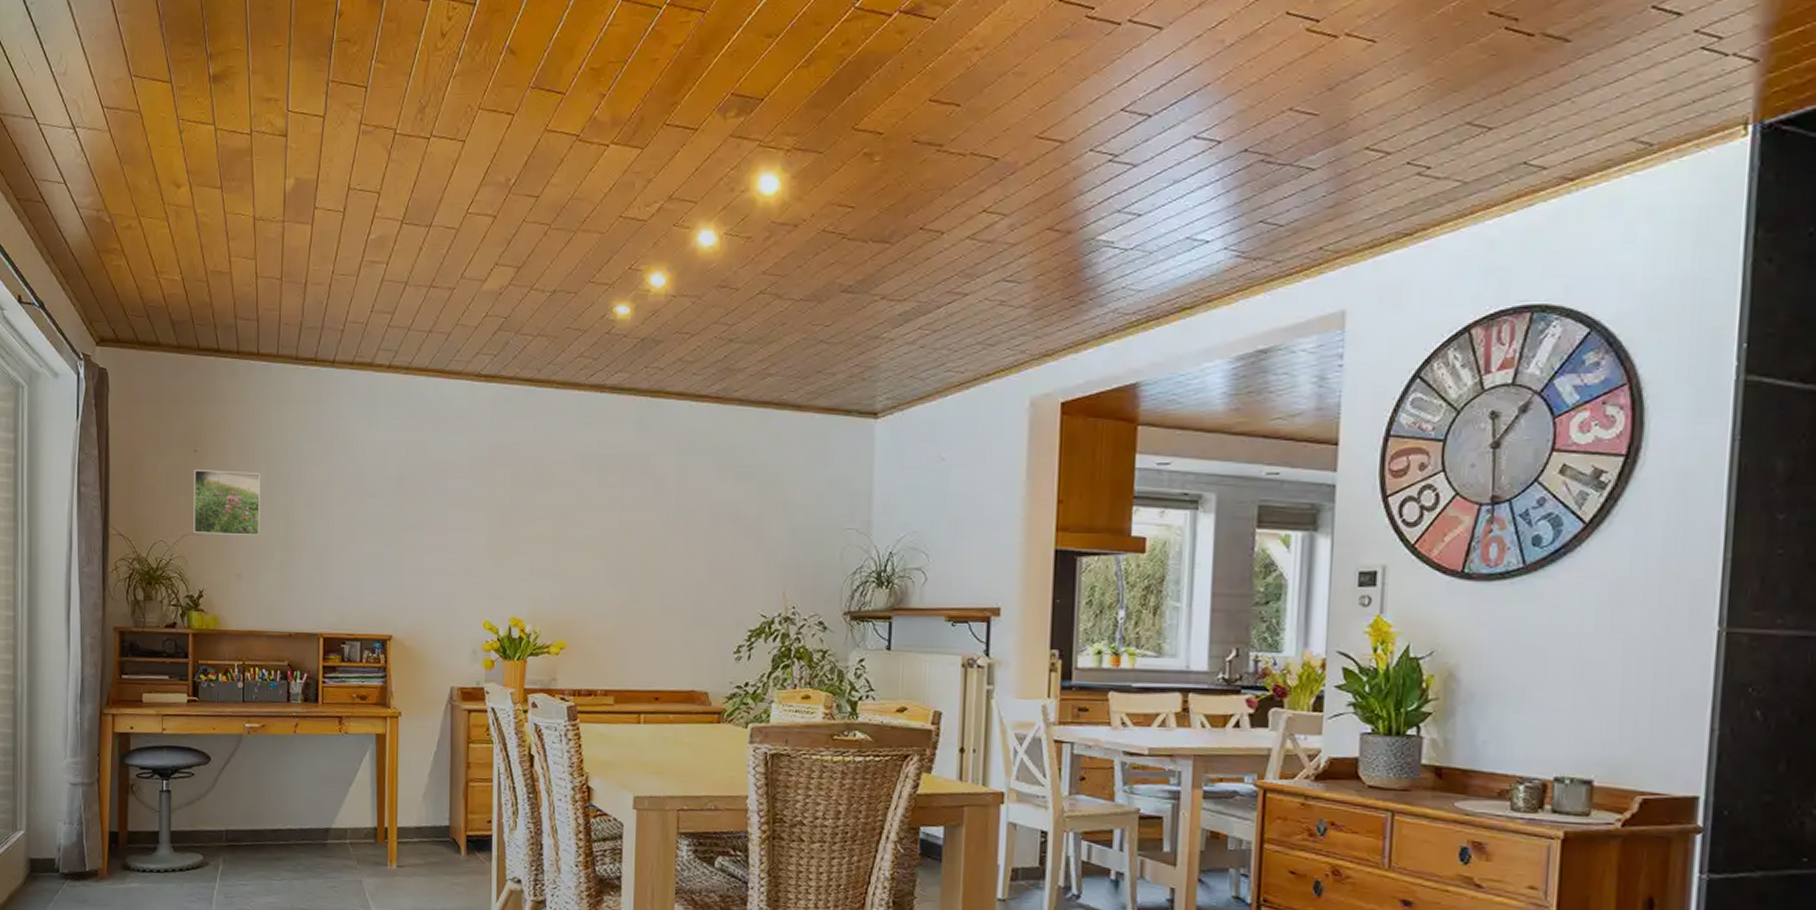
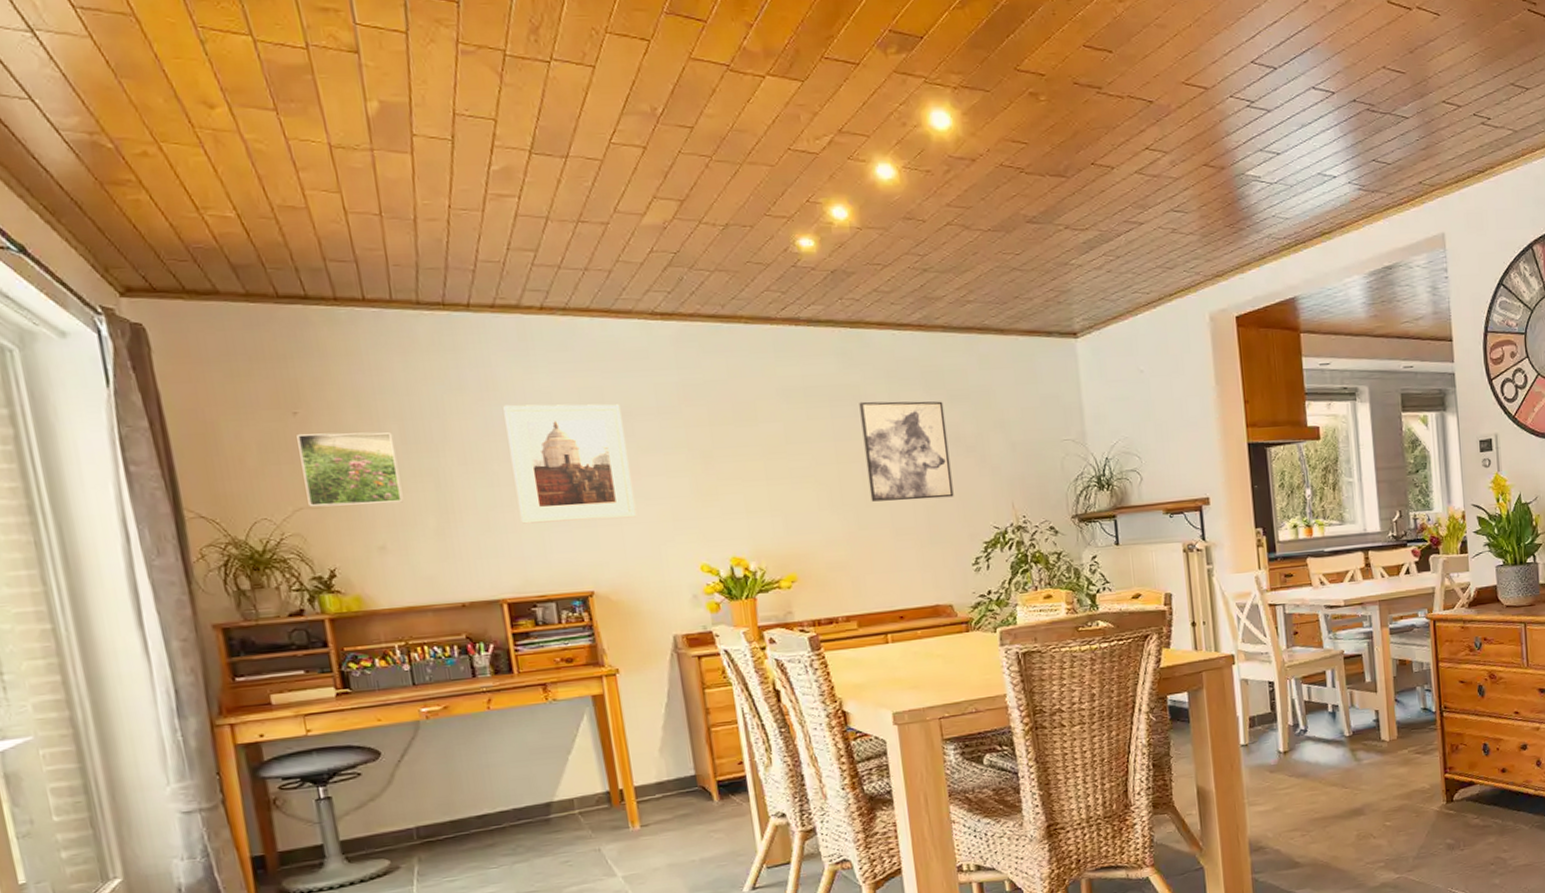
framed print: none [345,454,439,569] -> present [503,404,637,524]
wall art: none [645,473,729,579] -> present [859,401,954,502]

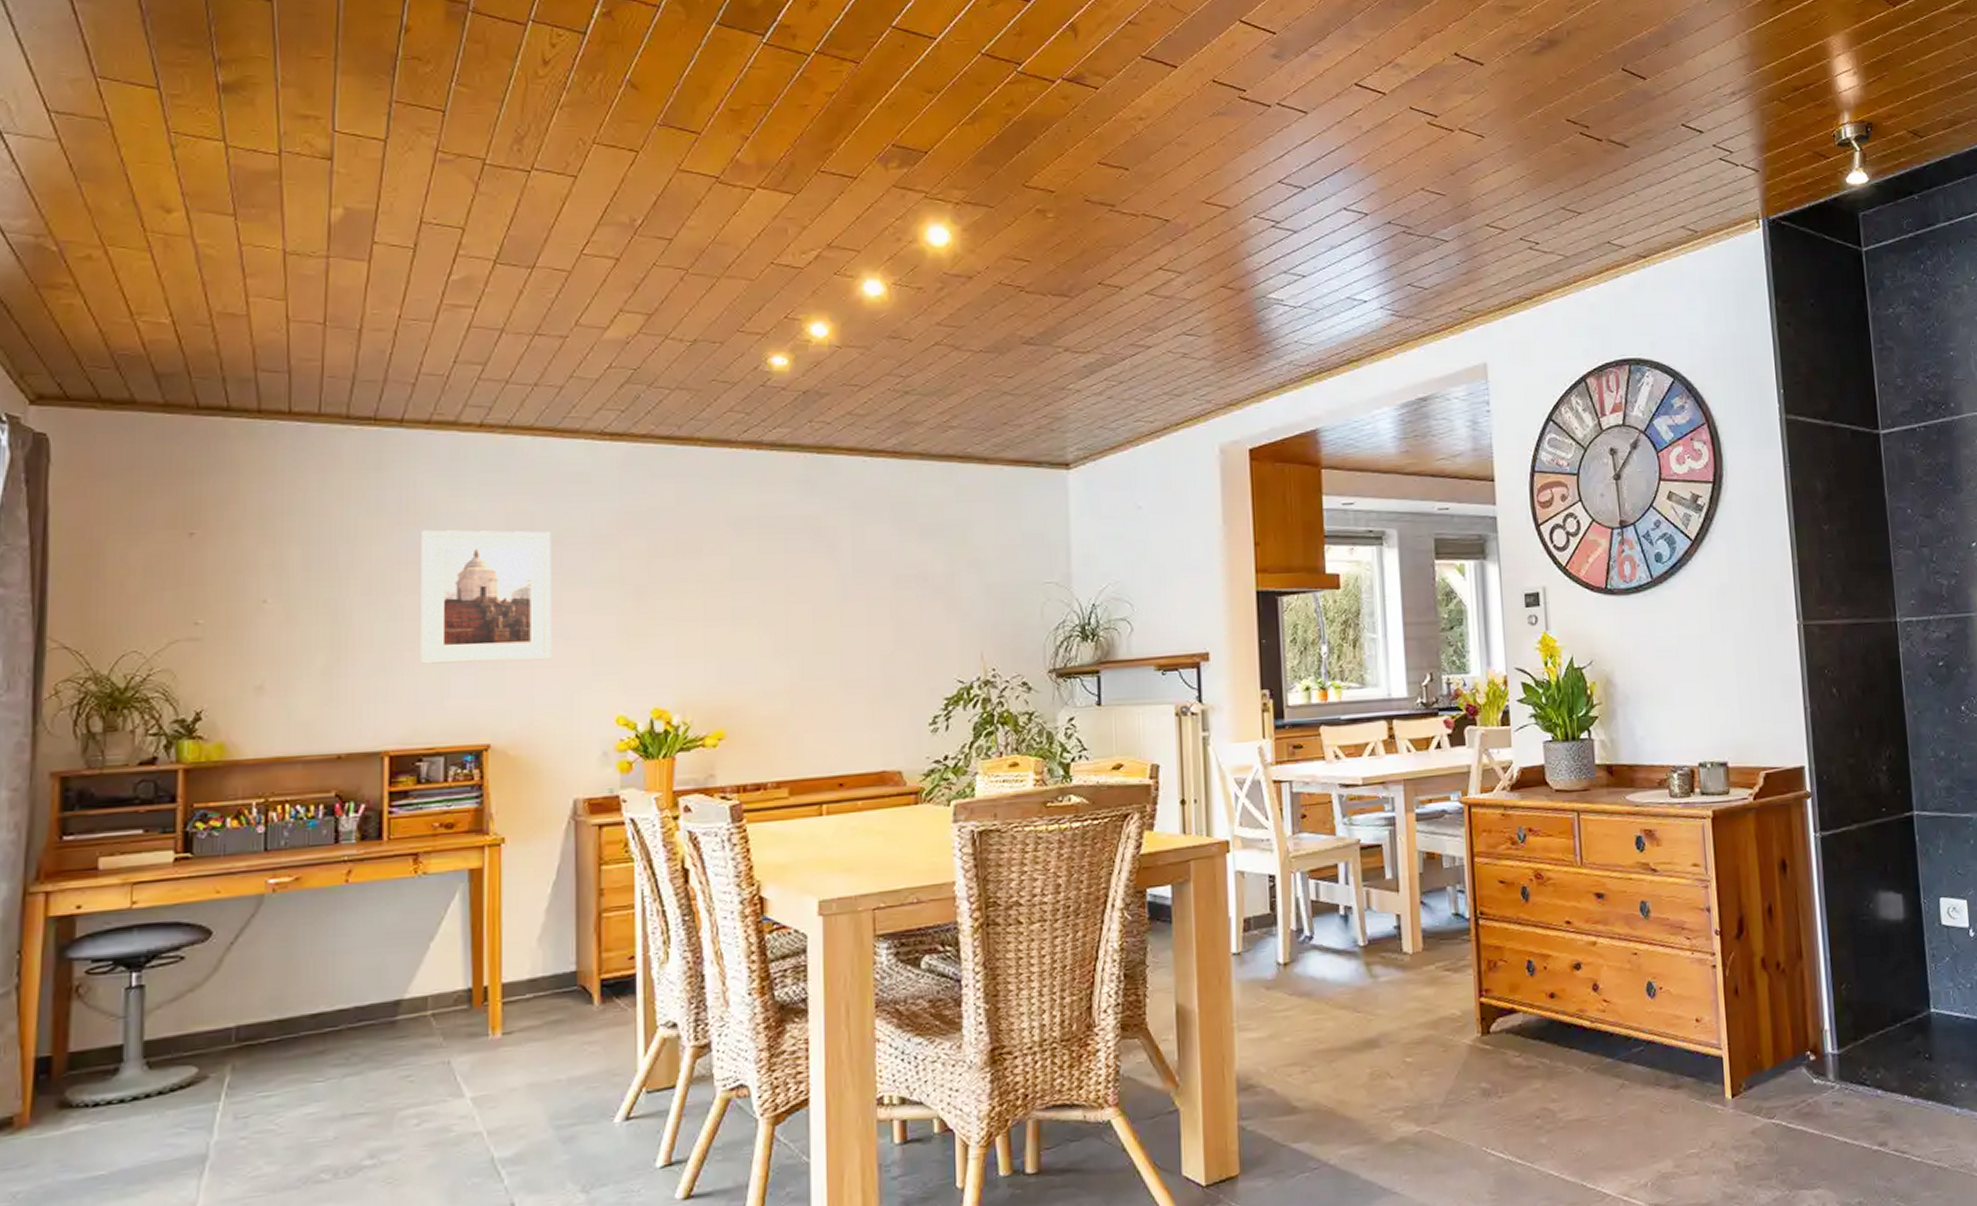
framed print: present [297,432,403,507] -> none [186,556,294,640]
wall art: present [859,401,954,502] -> none [818,534,915,648]

